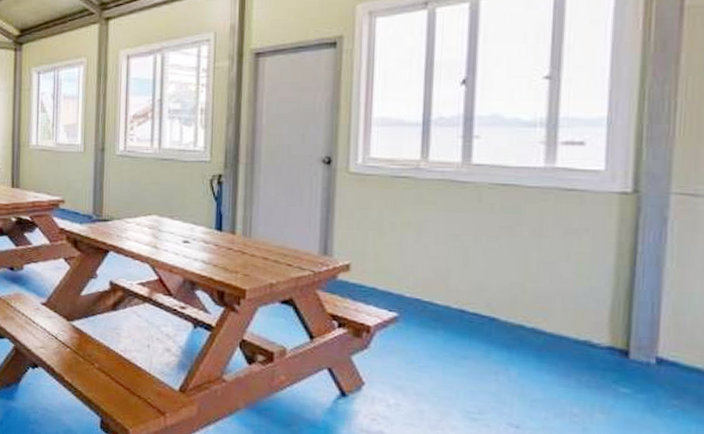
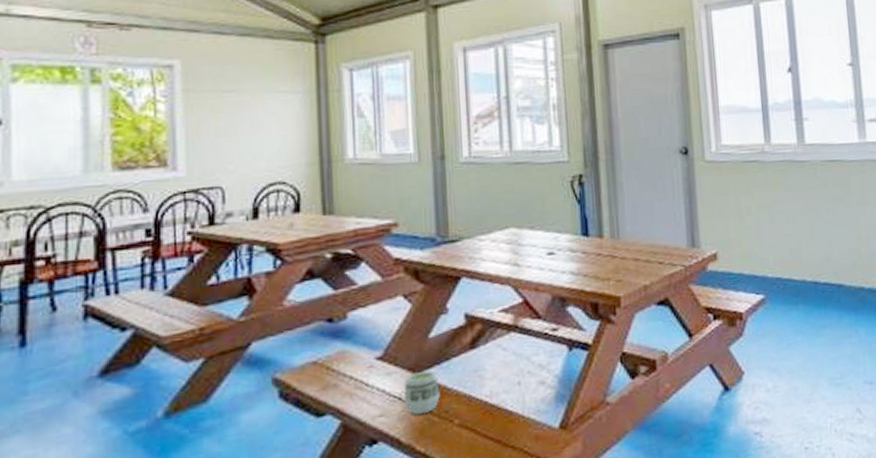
cup: none [59,320,86,354] -> present [404,371,440,415]

